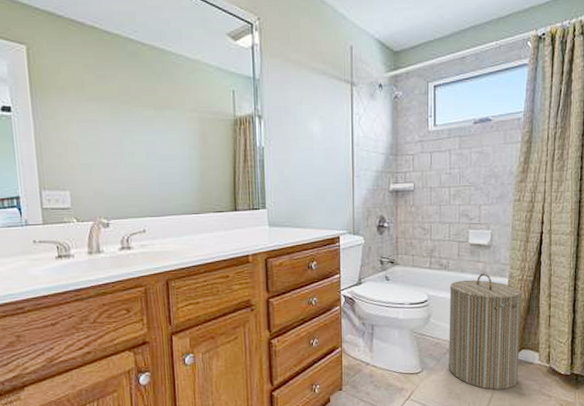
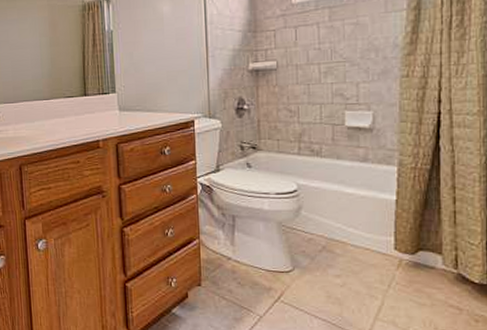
laundry hamper: present [448,273,522,390] -> none [324,160,416,297]

